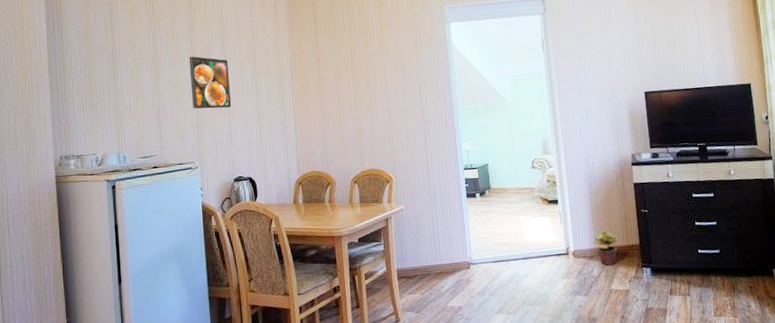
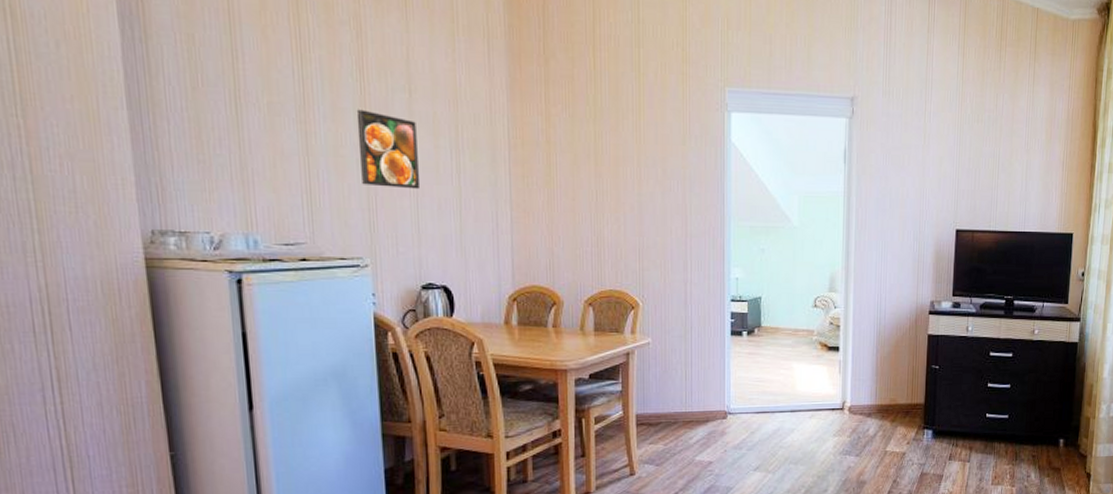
potted plant: present [593,230,618,266] -> none [873,385,902,424]

